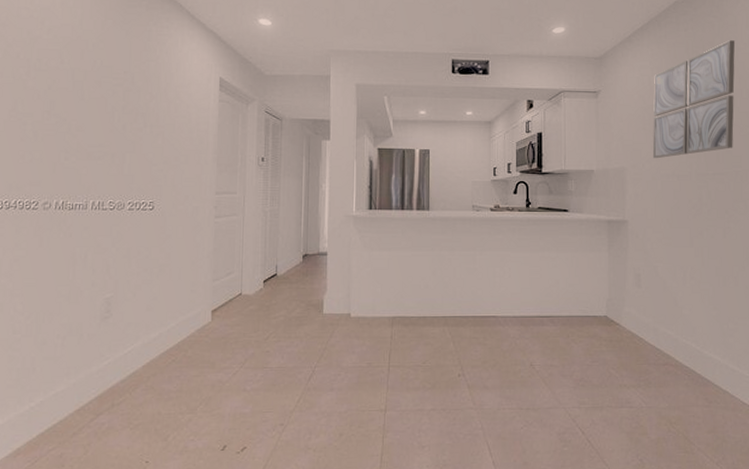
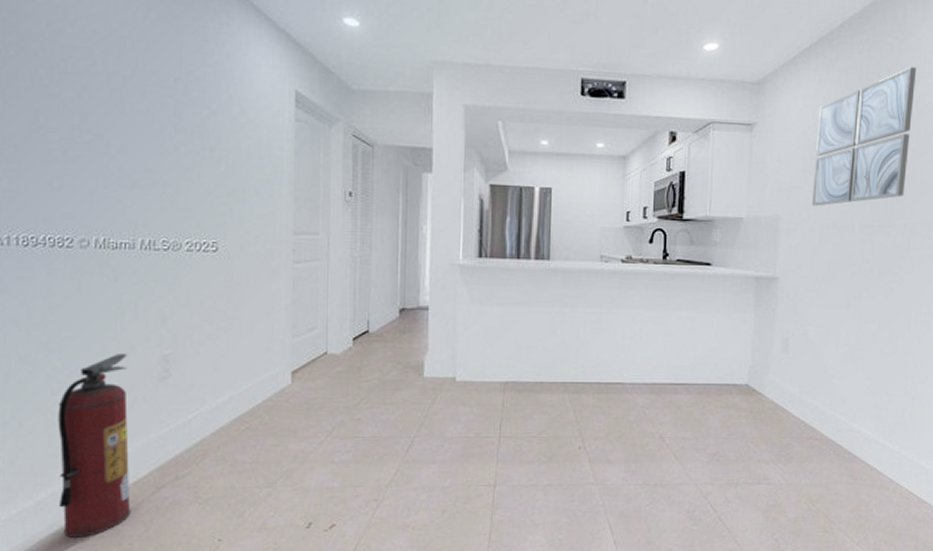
fire extinguisher: none [12,297,77,460] -> present [58,353,131,538]

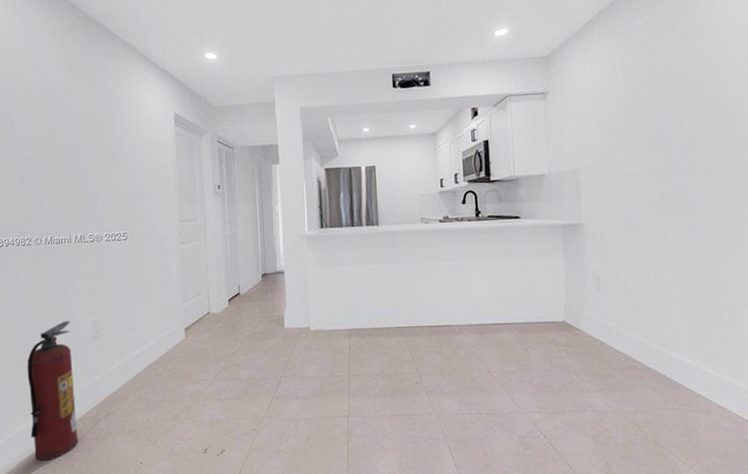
wall art: present [811,67,917,207] -> none [607,22,700,158]

